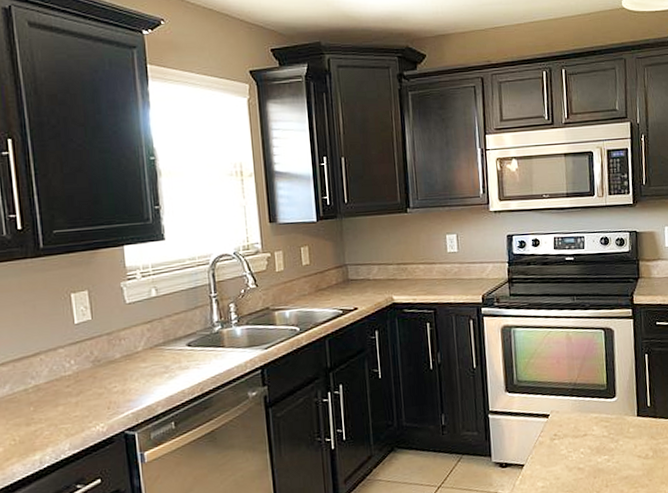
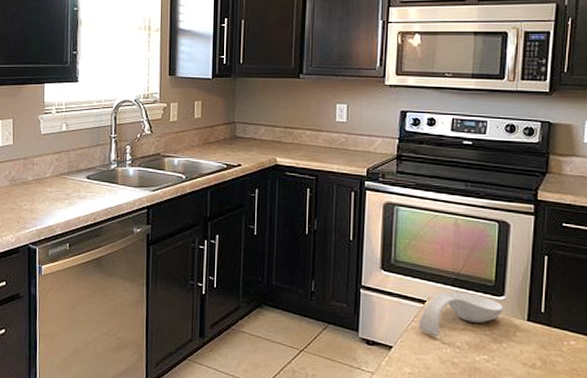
spoon rest: none [544,400,617,447] -> present [418,292,504,337]

